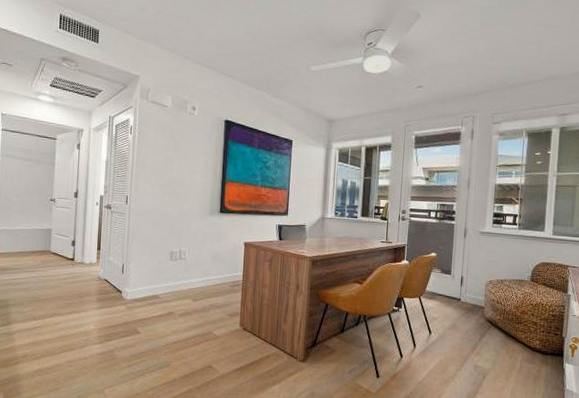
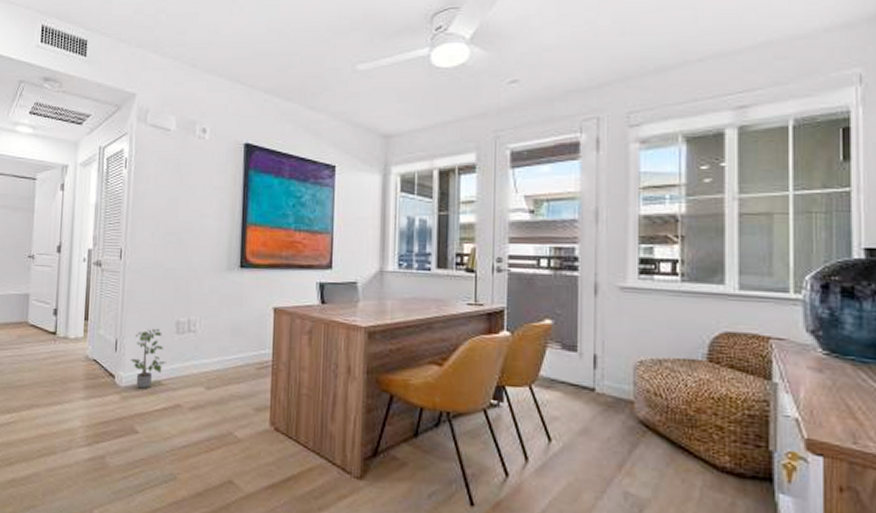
potted plant: none [134,256,163,301] -> present [130,328,166,389]

